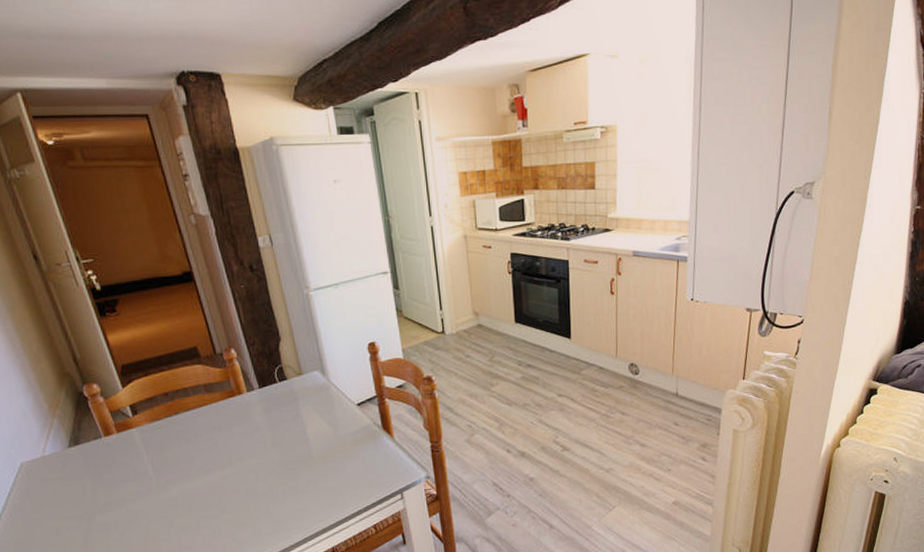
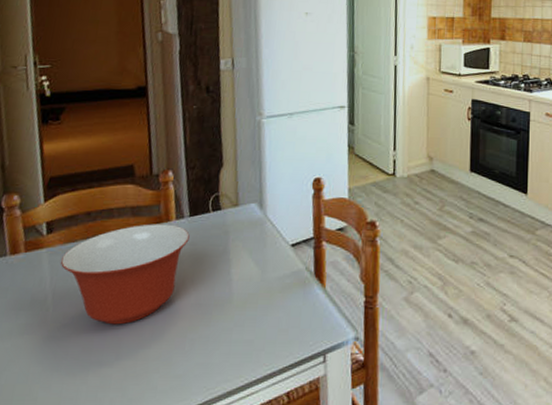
mixing bowl: none [151,396,263,486] -> present [60,224,190,325]

